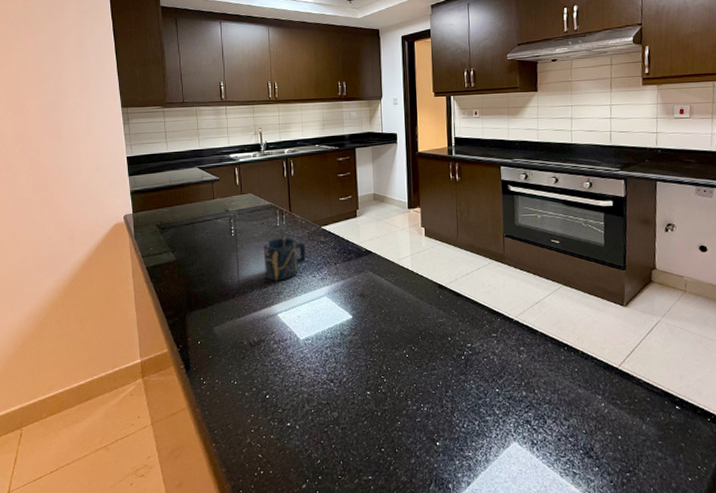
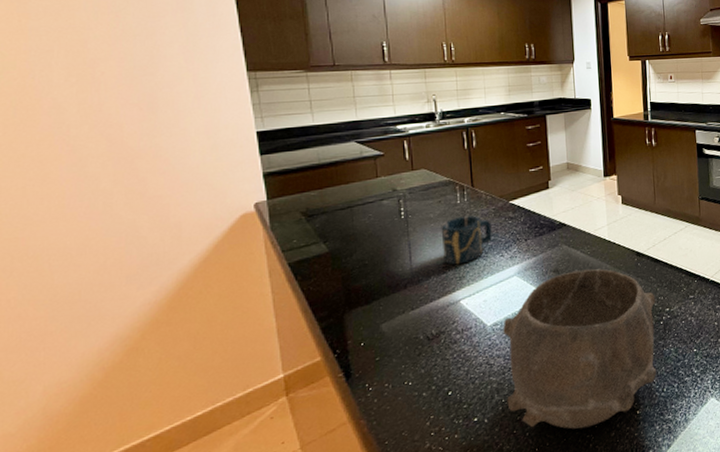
bowl: none [313,296,458,450] -> present [503,268,657,429]

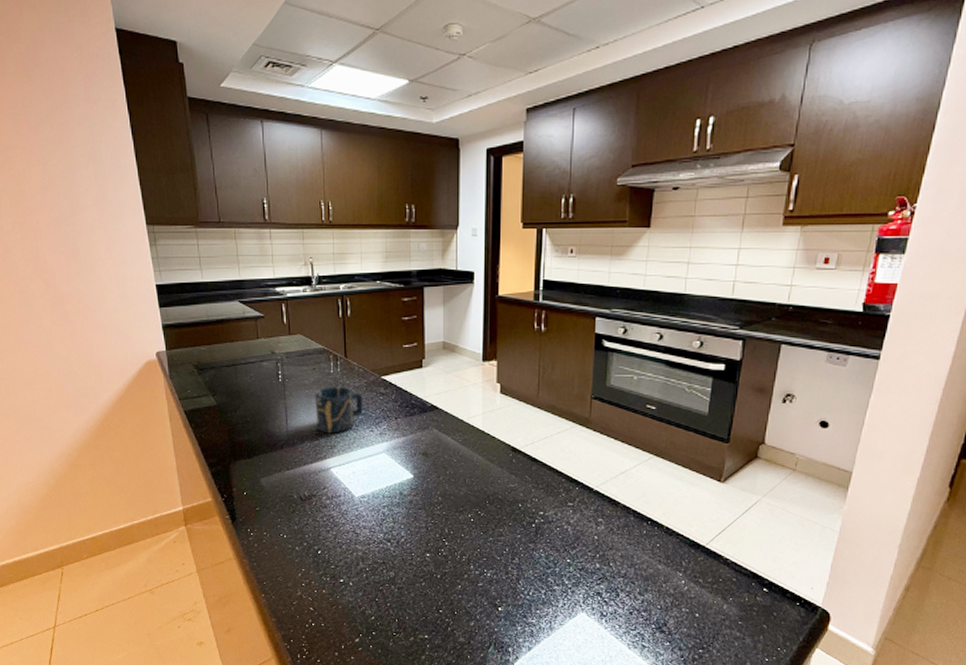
bowl: present [503,268,657,429] -> none [370,457,529,612]

